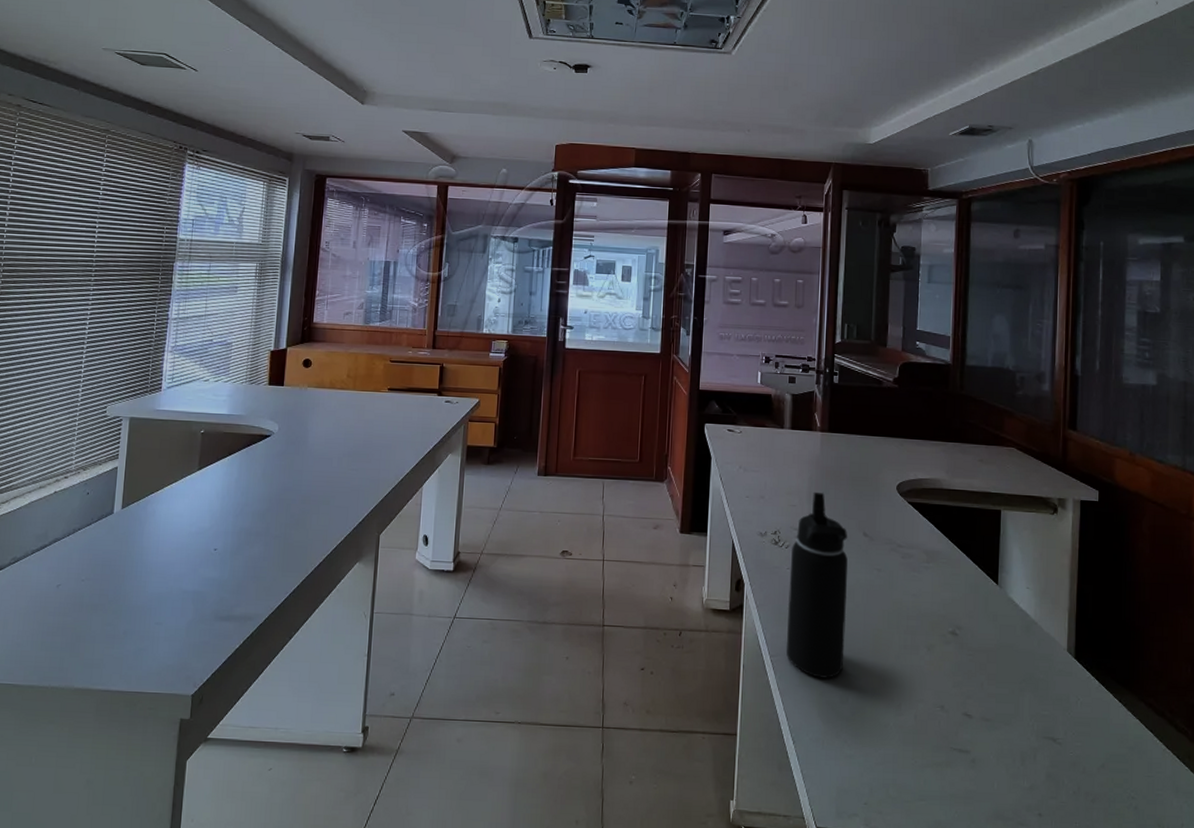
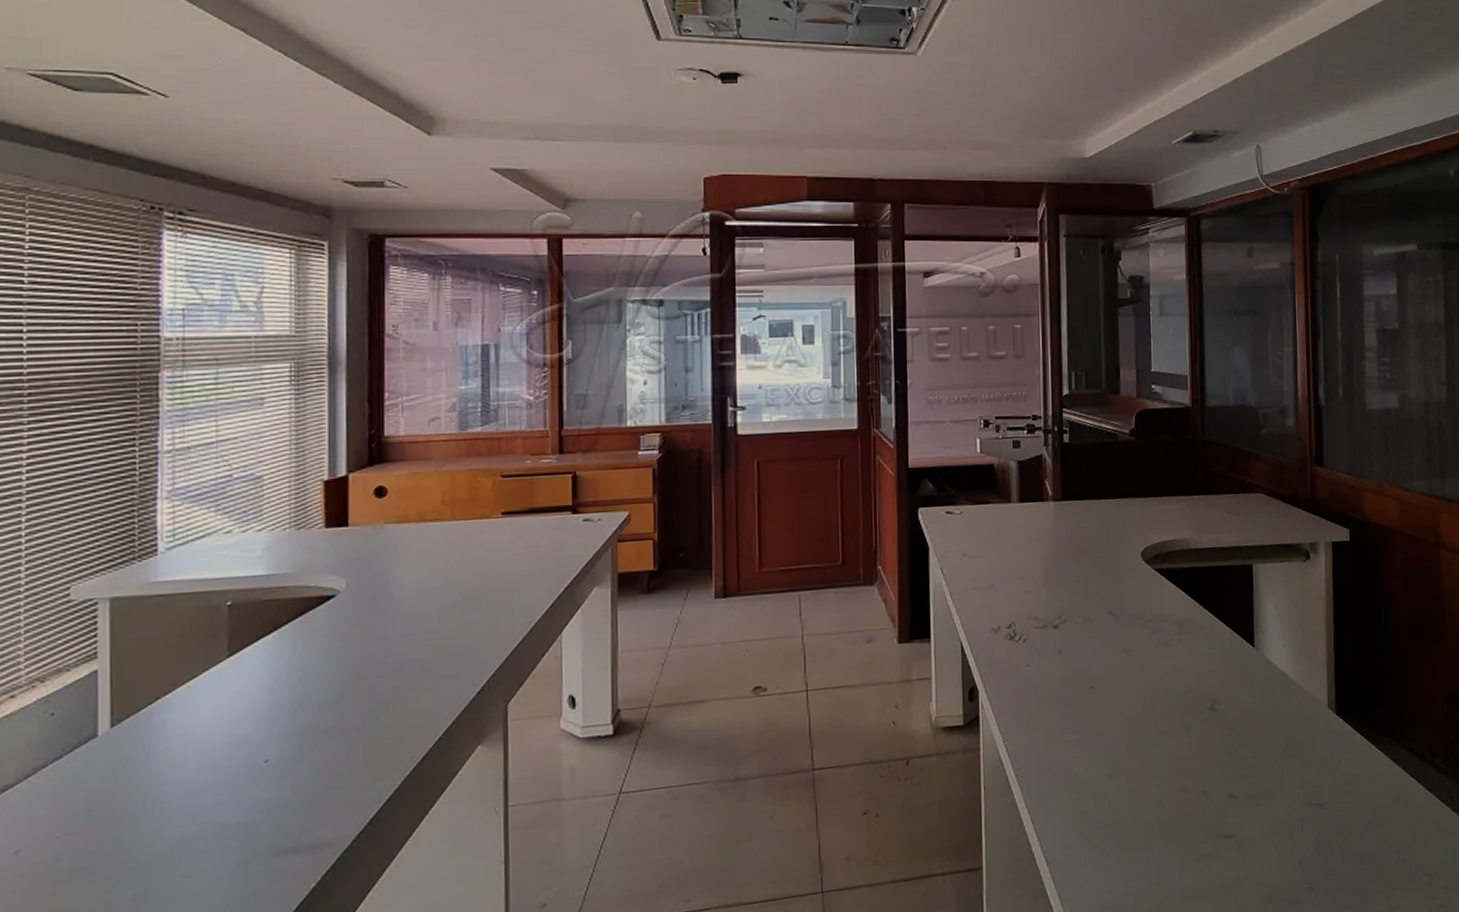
water bottle: present [786,491,848,679] -> none [1029,571,1097,786]

